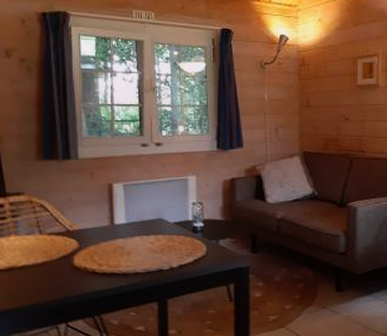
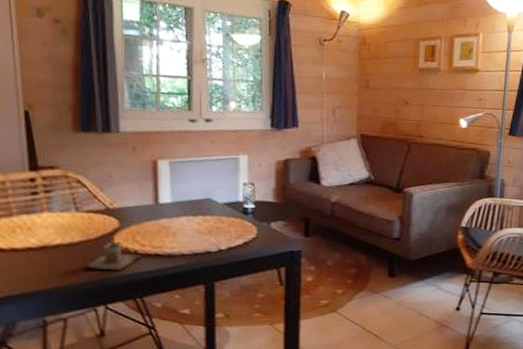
cup: none [47,262,99,290] -> present [84,241,142,271]

